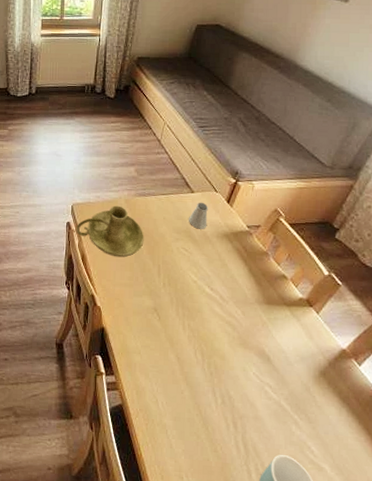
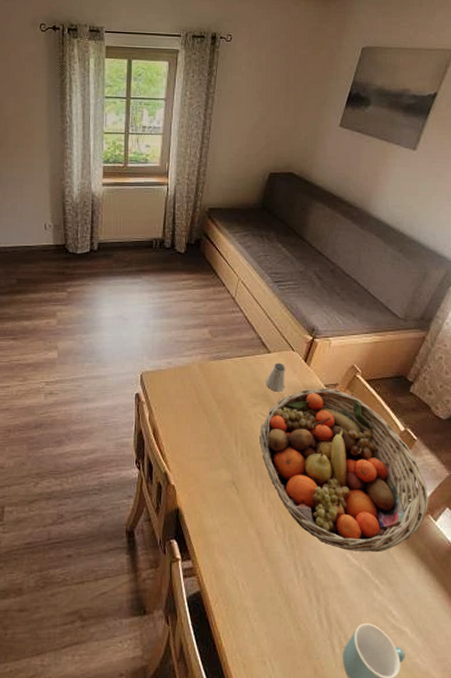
candle holder: present [76,205,144,258] -> none [146,371,220,429]
fruit basket: none [181,228,352,389] -> present [260,388,428,552]

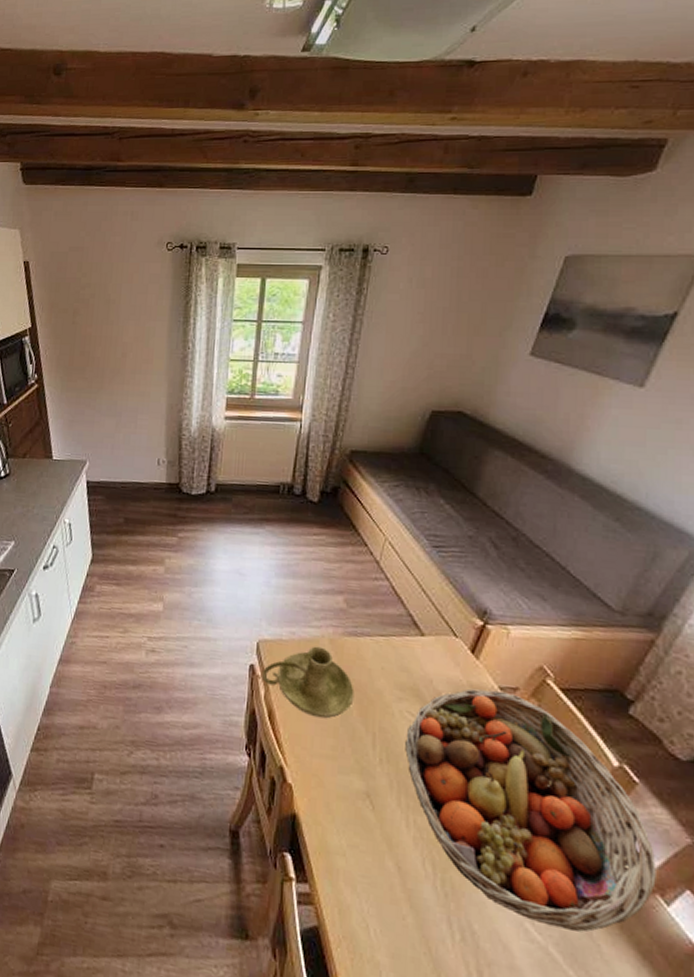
candle holder: none [146,371,220,429] -> present [262,646,355,719]
saltshaker: present [266,362,286,392] -> none [417,649,445,688]

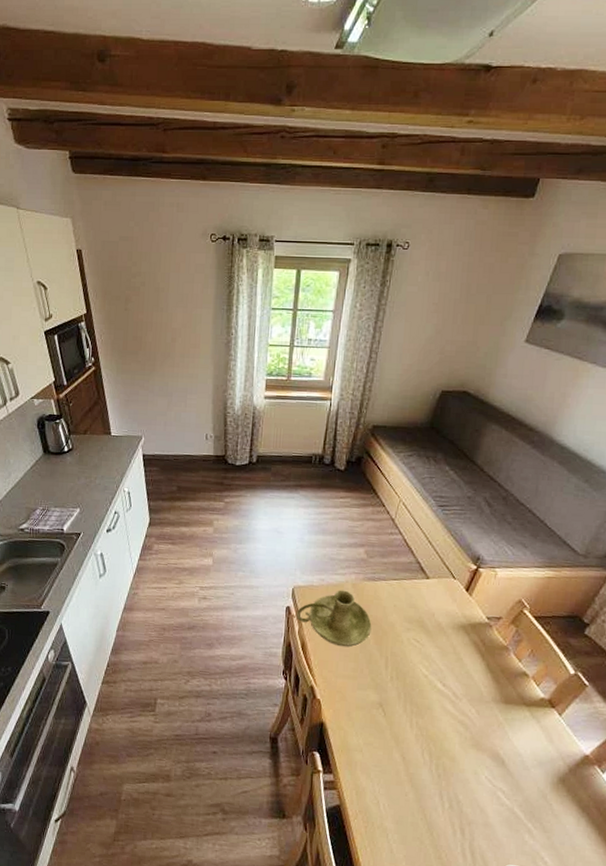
fruit basket: present [405,688,656,932] -> none [411,619,597,796]

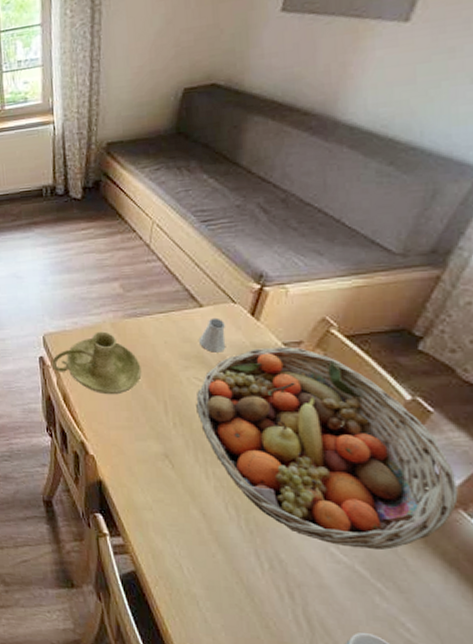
fruit basket: none [411,619,597,796] -> present [196,346,458,550]
saltshaker: none [422,589,445,619] -> present [199,317,226,352]

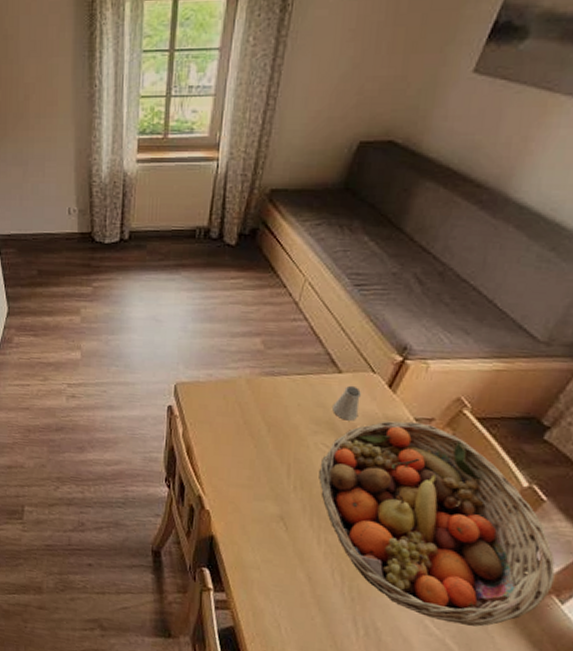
candle holder: present [52,331,142,395] -> none [180,386,271,453]

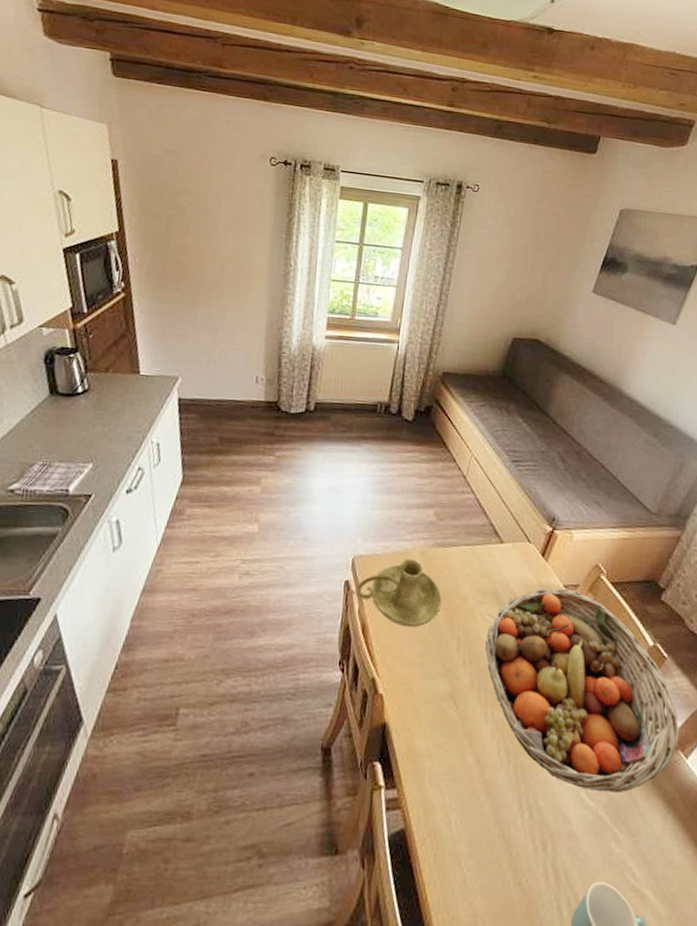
candle holder: none [180,386,271,453] -> present [356,558,442,628]
saltshaker: present [333,385,362,421] -> none [496,555,521,590]

